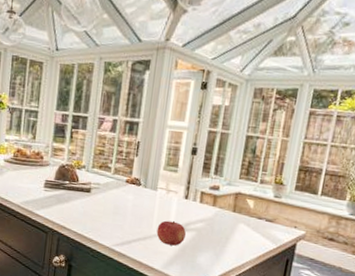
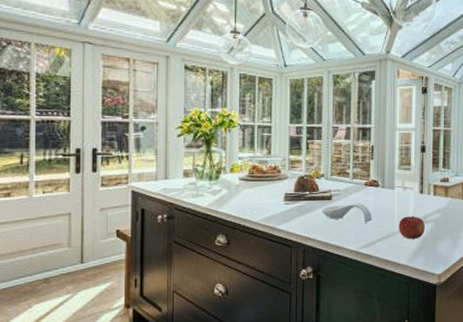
spoon rest: none [79,199,130,221] -> present [322,203,372,223]

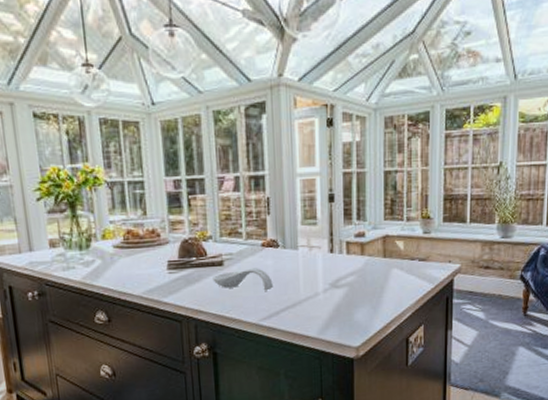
fruit: present [399,215,425,239] -> none [305,279,337,308]

